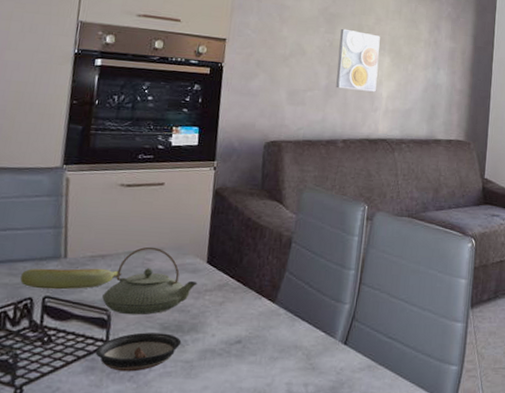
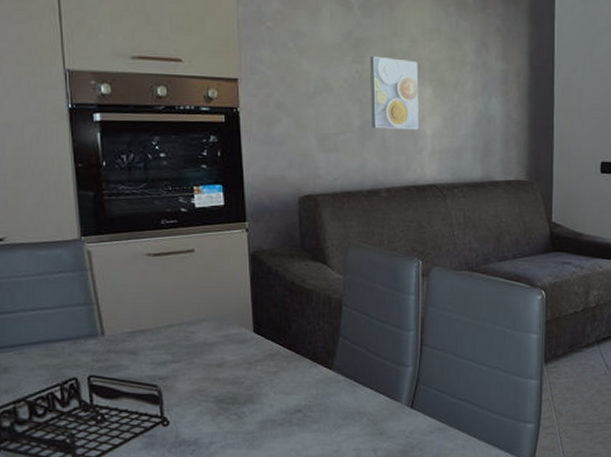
banana: present [20,268,122,290] -> none [61,344,166,368]
saucer: present [95,332,182,372] -> none [152,406,239,446]
teapot: present [101,246,198,316] -> none [148,318,247,390]

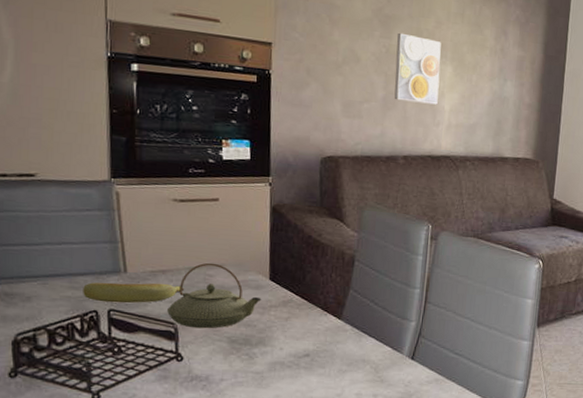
banana: none [61,344,166,368] -> present [83,282,185,303]
teapot: none [148,318,247,390] -> present [166,262,262,329]

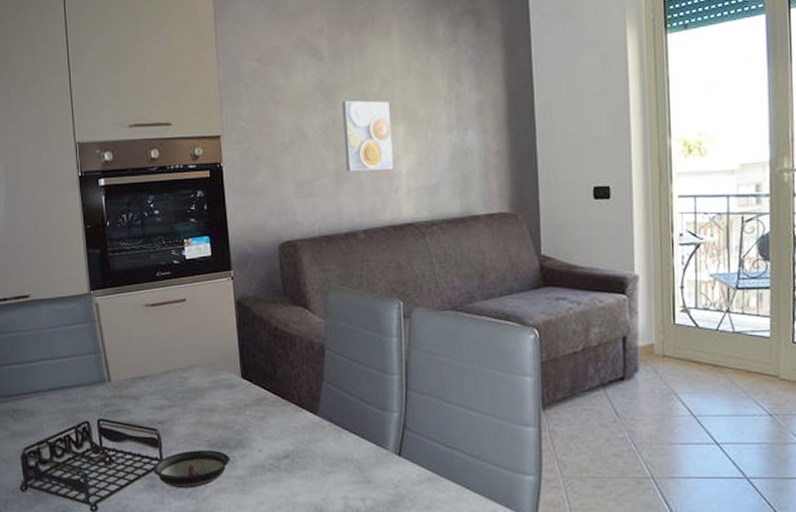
banana: present [83,282,185,303] -> none [75,389,163,413]
teapot: present [166,262,262,329] -> none [148,365,236,434]
saucer: none [166,345,251,381] -> present [153,450,231,488]

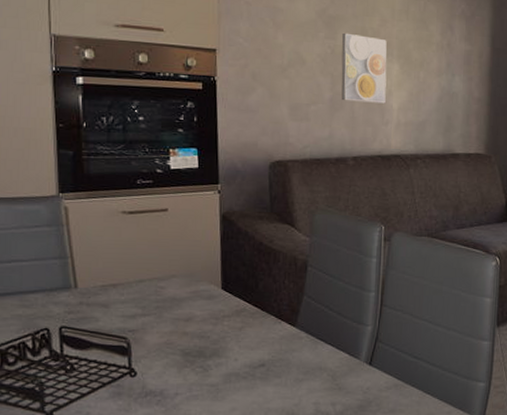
saucer: present [153,450,231,488] -> none [120,359,205,396]

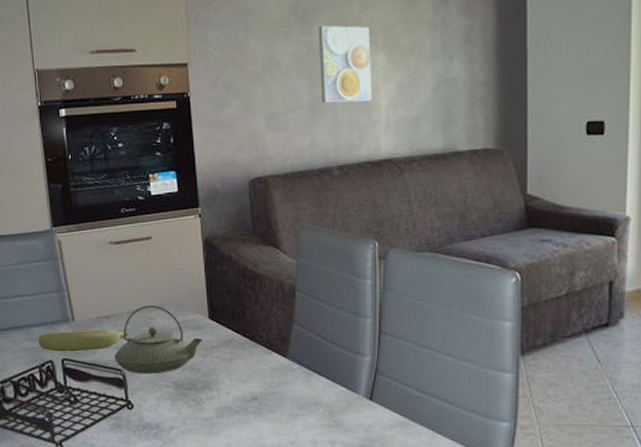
banana: none [34,297,136,320] -> present [38,329,128,352]
teapot: none [118,274,214,342] -> present [113,305,203,374]

